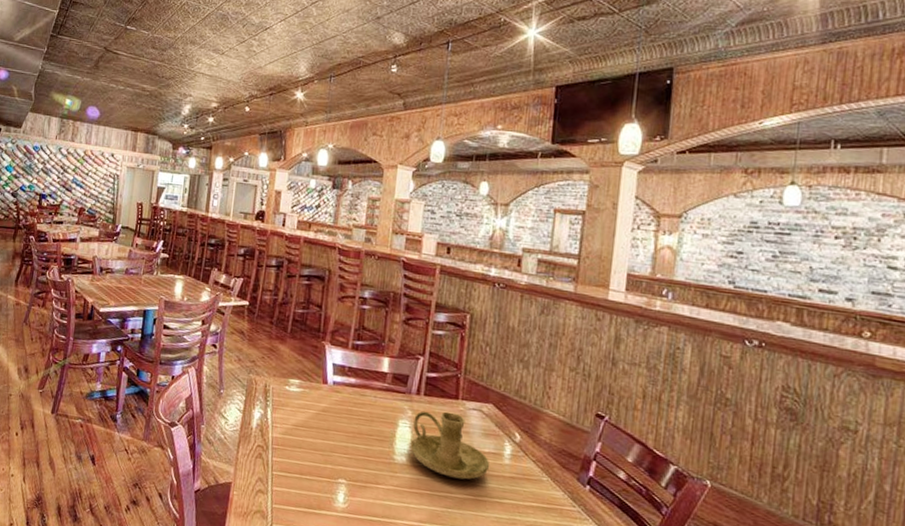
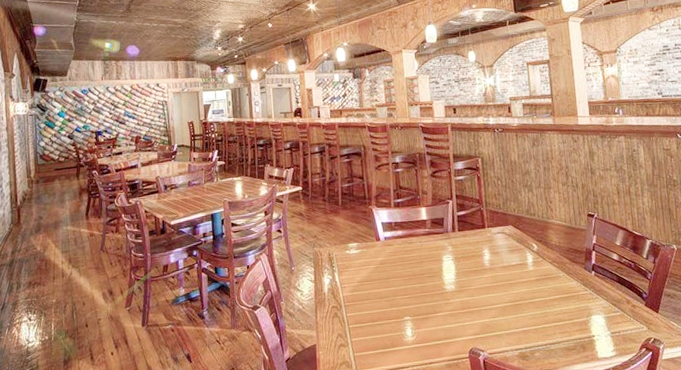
candle holder: present [410,411,490,480] -> none [454,239,520,293]

